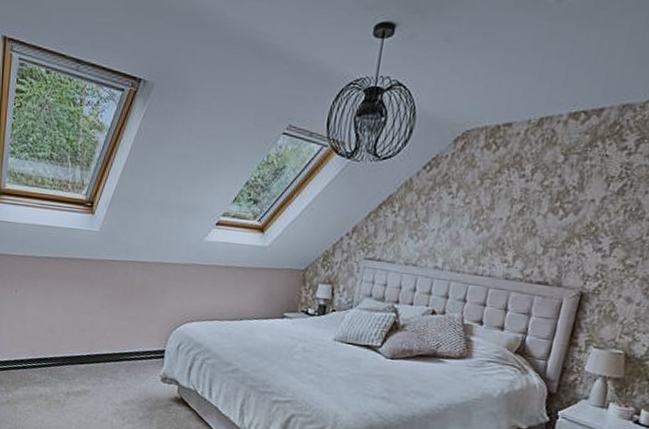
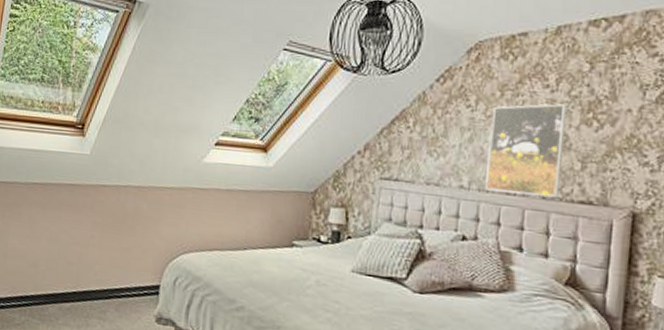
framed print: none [457,193,539,278] -> present [485,104,568,197]

